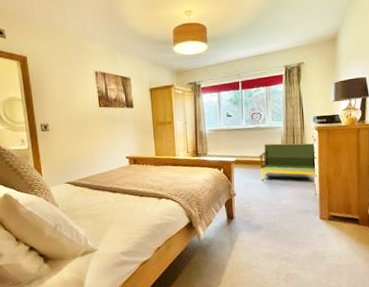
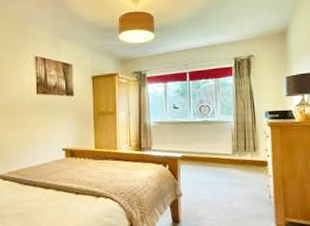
loveseat: present [258,143,316,181] -> none [207,138,269,180]

